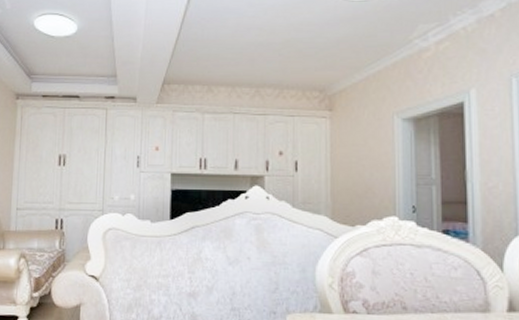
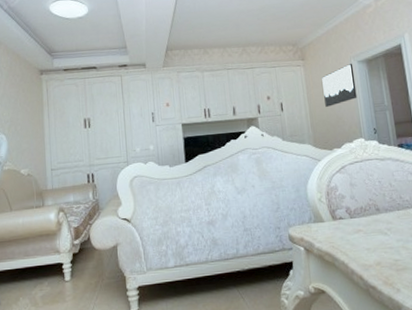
wall art: none [352,121,396,172] -> present [322,64,357,107]

